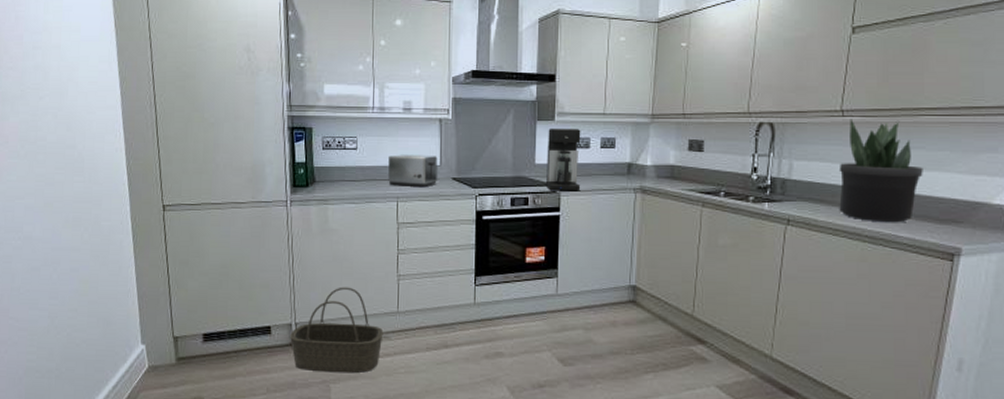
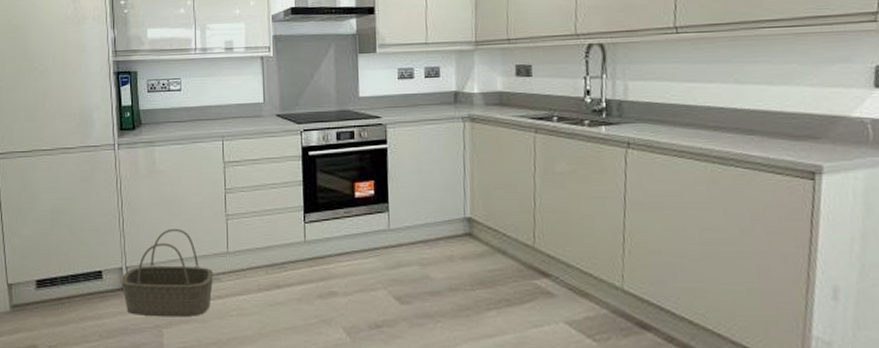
toaster: present [388,154,437,188] -> none [212,92,261,126]
coffee maker: present [545,128,581,191] -> none [370,59,407,123]
planter: present [839,118,923,223] -> none [678,34,771,142]

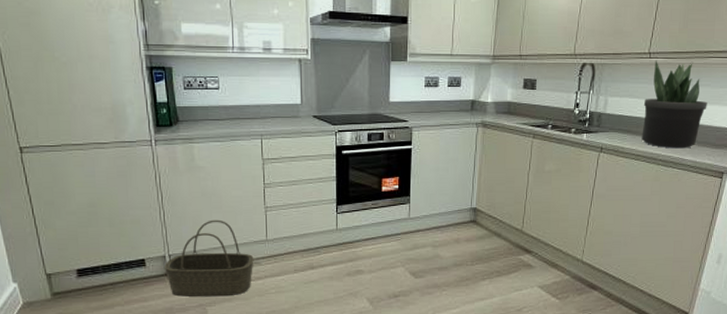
planter: none [678,34,771,142] -> present [641,60,708,149]

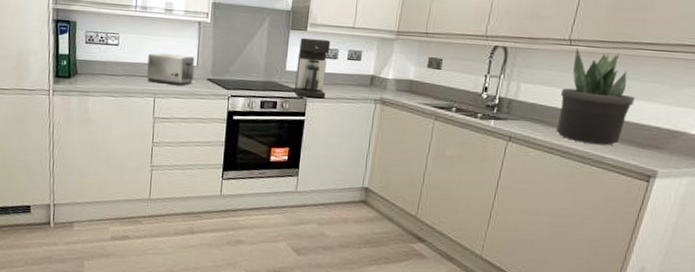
basket: present [165,219,254,297] -> none [48,173,136,252]
toaster: none [251,94,299,125] -> present [147,53,195,86]
coffee maker: none [398,68,431,127] -> present [293,37,331,99]

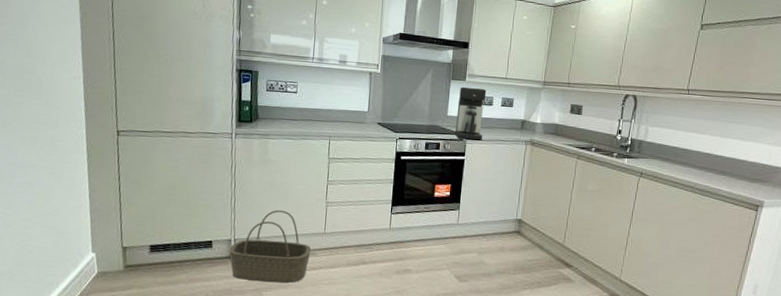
basket: none [48,173,136,252] -> present [229,210,312,283]
toaster: present [147,53,195,86] -> none [322,99,366,130]
planter: present [556,48,635,146] -> none [679,96,743,180]

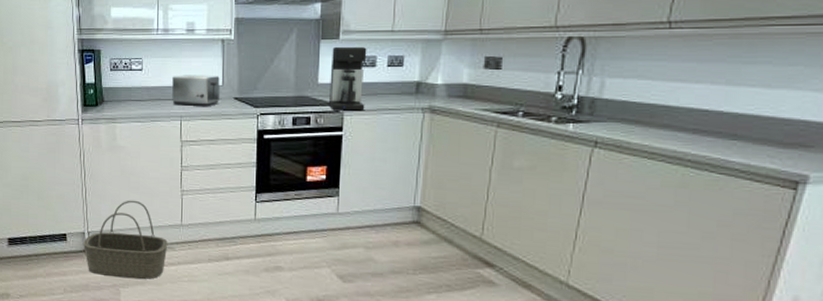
toaster: none [322,99,366,130] -> present [172,75,220,107]

